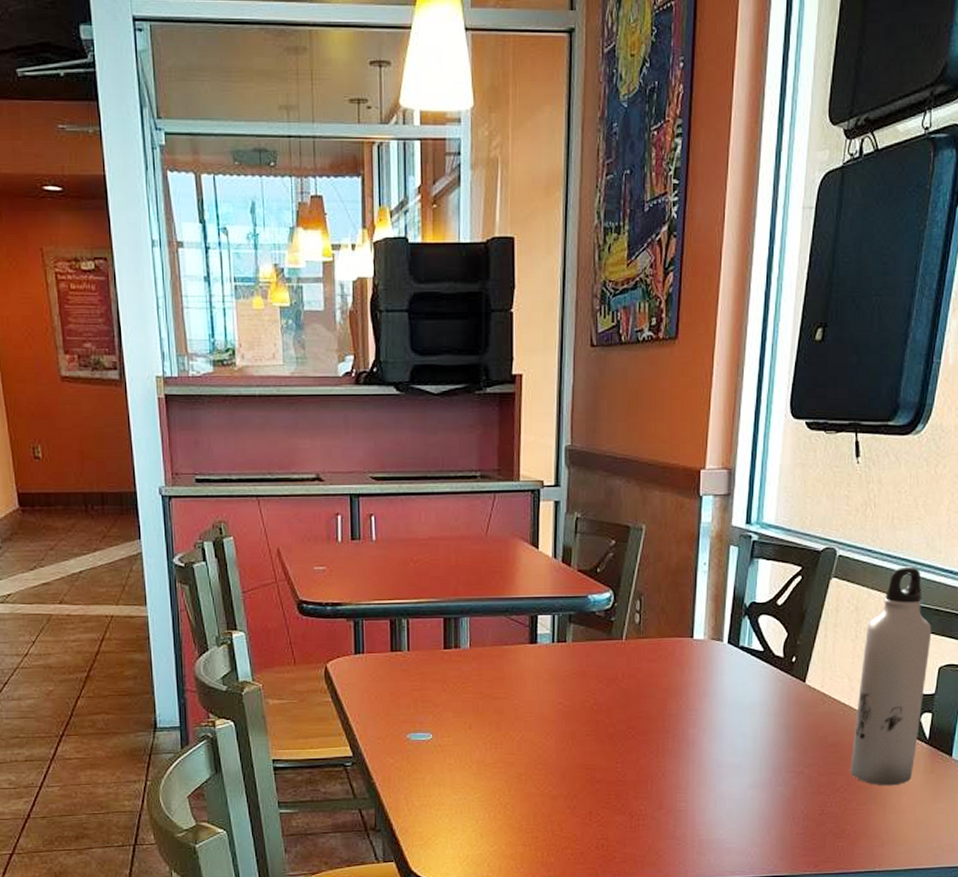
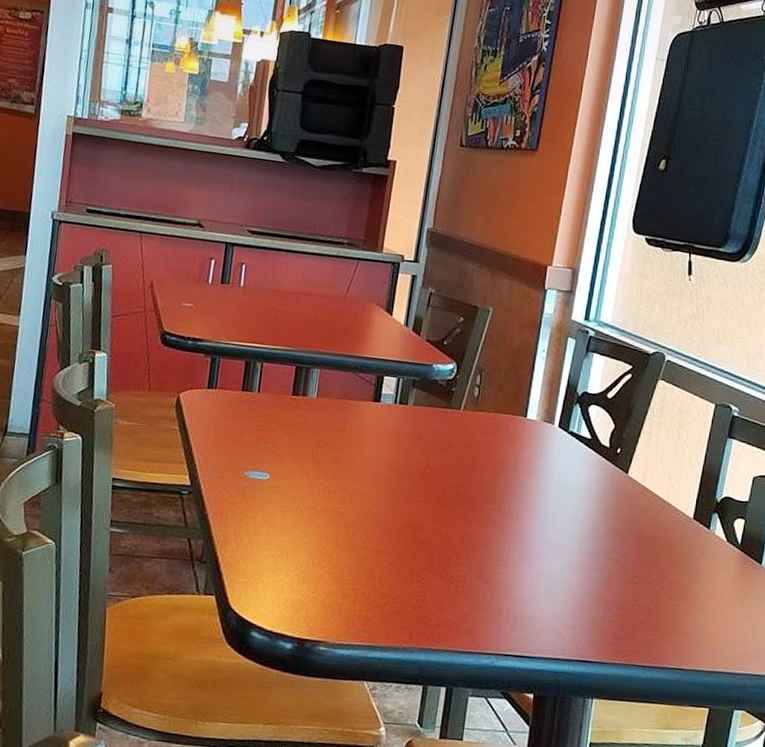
water bottle: present [850,566,932,786] -> none [664,378,749,586]

